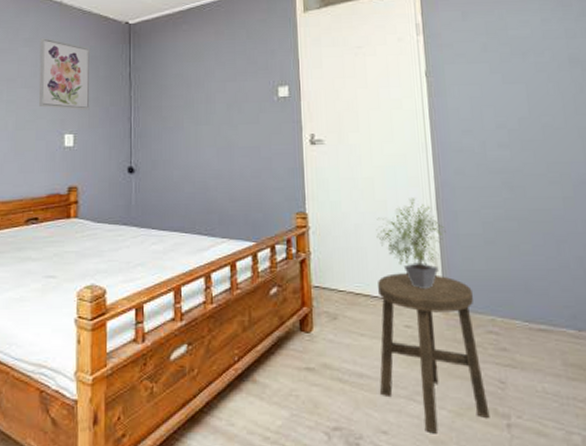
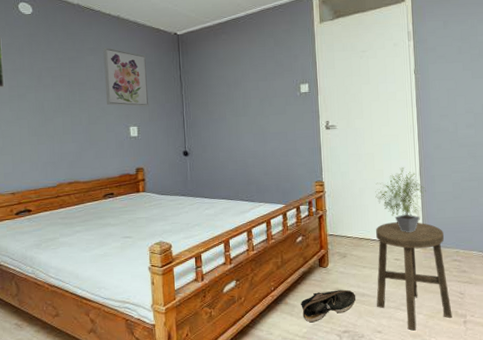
shoe: none [274,366,351,412] -> present [301,289,356,323]

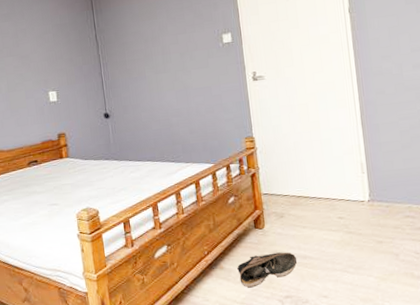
wall art: present [103,47,149,107] -> none [17,12,67,71]
potted plant: present [375,167,426,233] -> none [311,117,370,189]
stool: present [376,222,452,331] -> none [315,176,408,295]

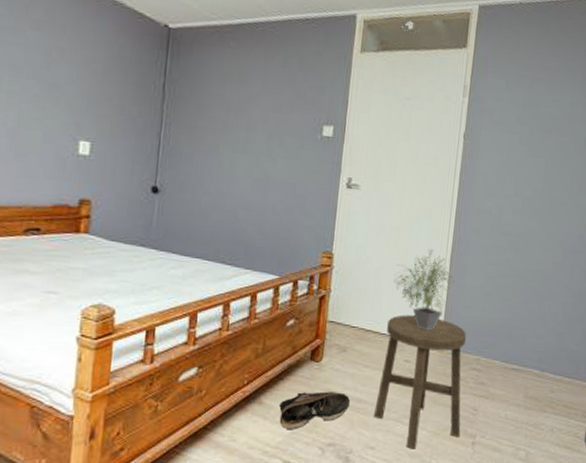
potted plant: none [311,117,370,189] -> present [393,249,454,331]
stool: none [315,176,408,295] -> present [374,315,466,449]

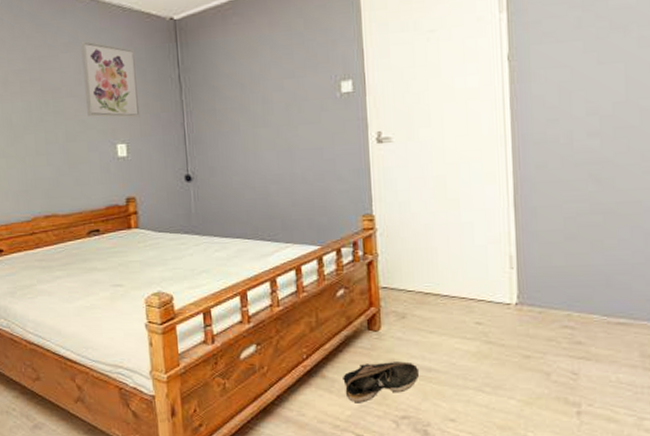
wall art: none [50,23,118,118] -> present [80,41,140,118]
stool: present [374,315,466,449] -> none [448,272,560,421]
potted plant: present [393,249,454,331] -> none [447,195,523,287]

